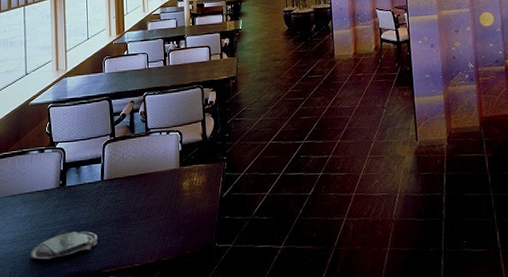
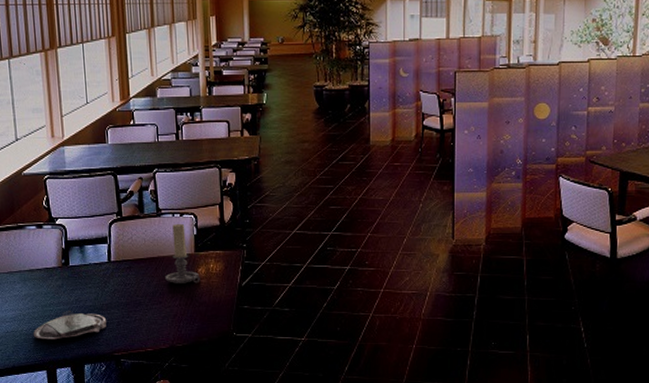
candle holder: none [152,140,185,198] -> present [165,223,200,284]

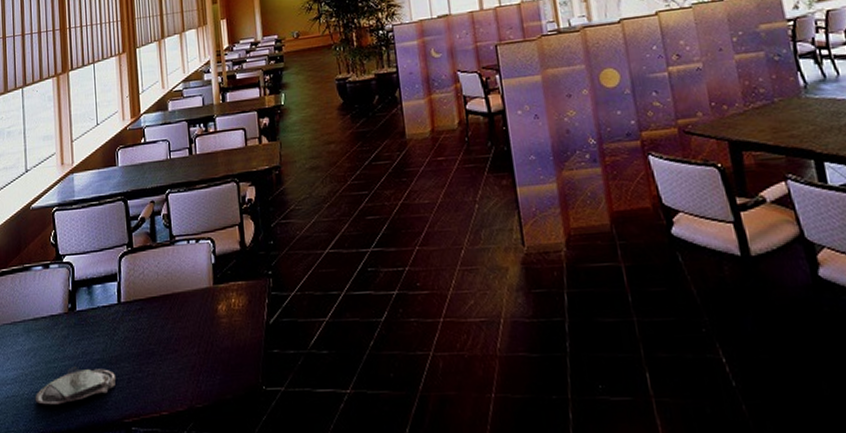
candle holder: present [165,223,200,284] -> none [181,251,221,326]

